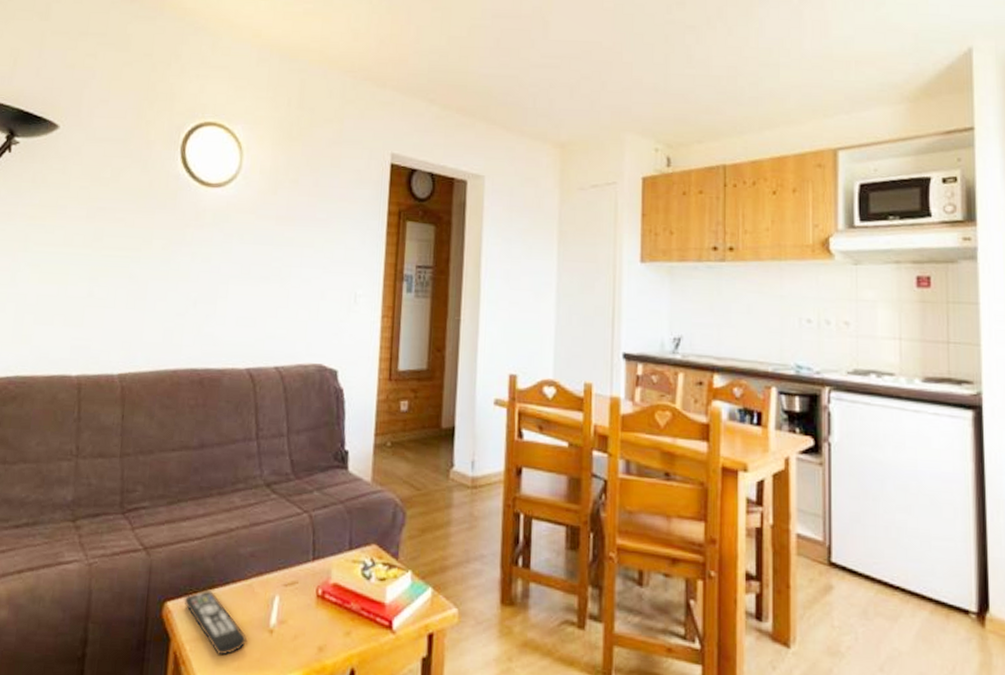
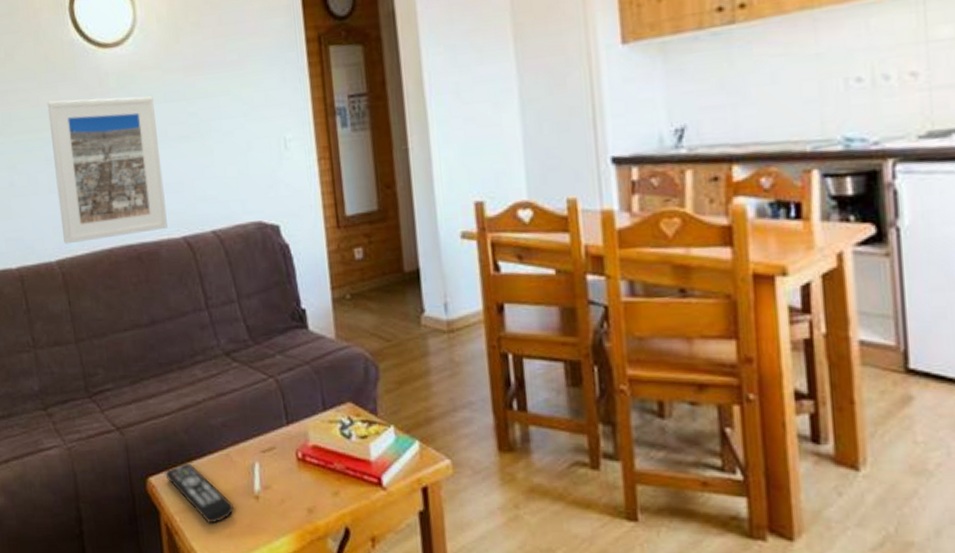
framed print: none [130,224,243,360] -> present [47,96,168,244]

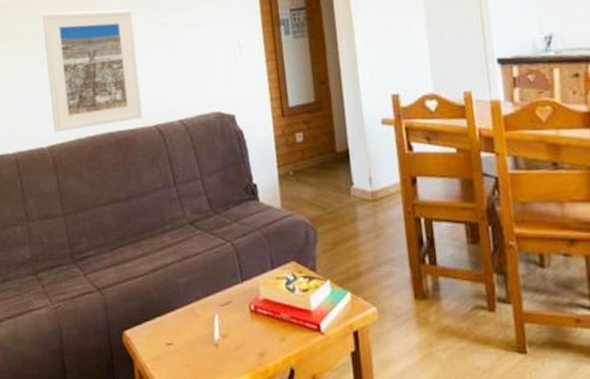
remote control: present [165,462,235,524] -> none [138,317,198,370]

